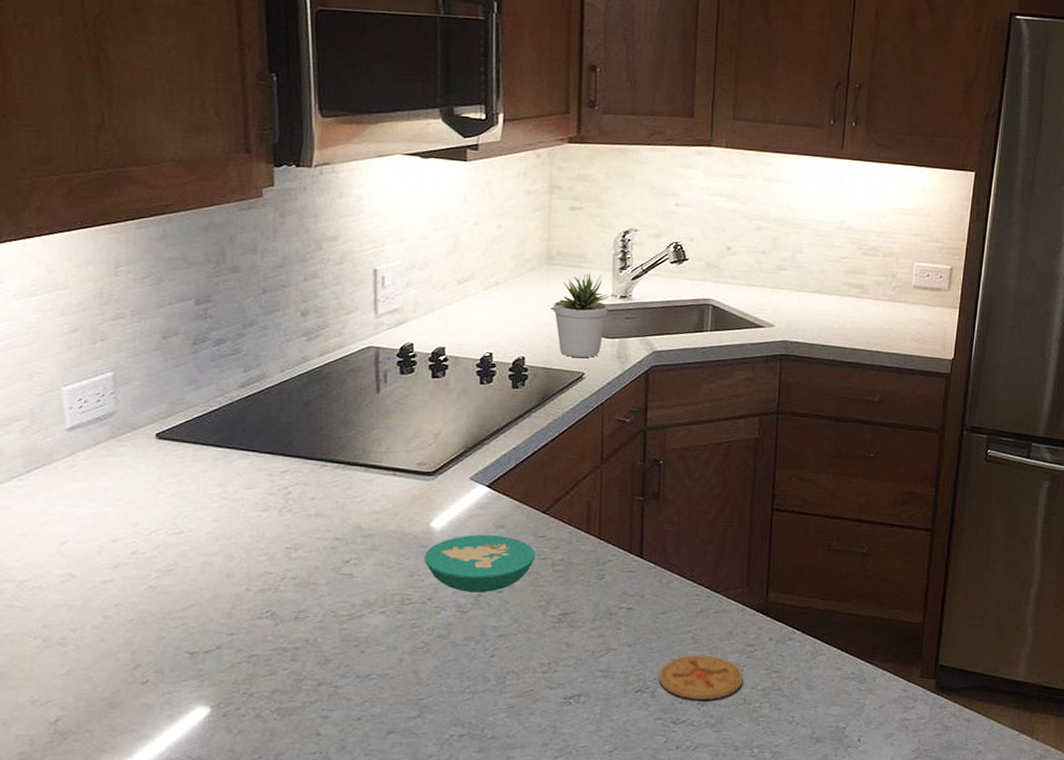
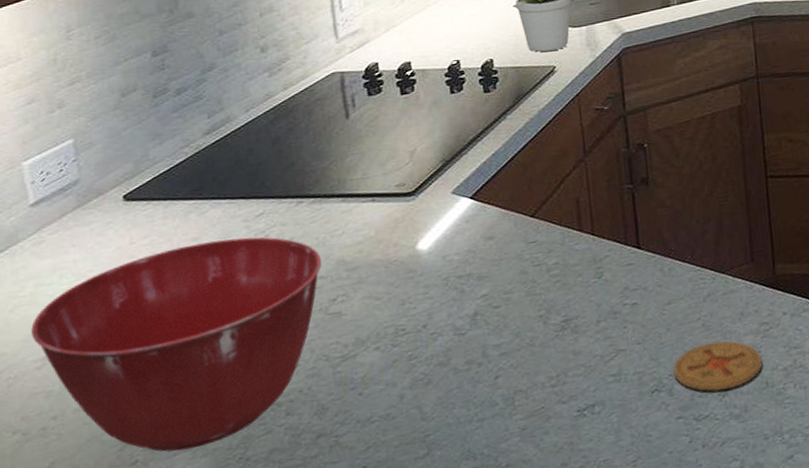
mixing bowl: none [58,490,340,678] -> present [31,237,322,452]
bowl: present [424,534,535,592] -> none [413,247,529,313]

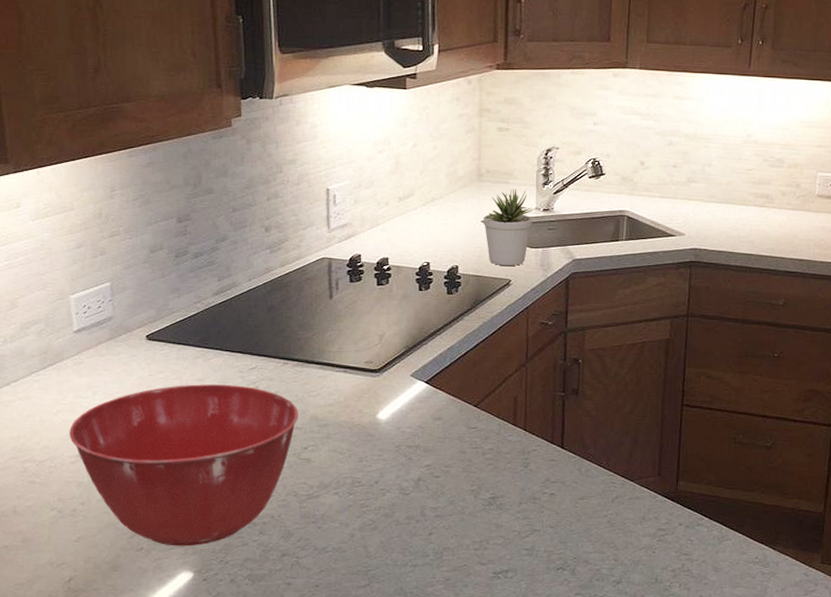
coaster: present [673,341,762,392] -> none [578,537,655,579]

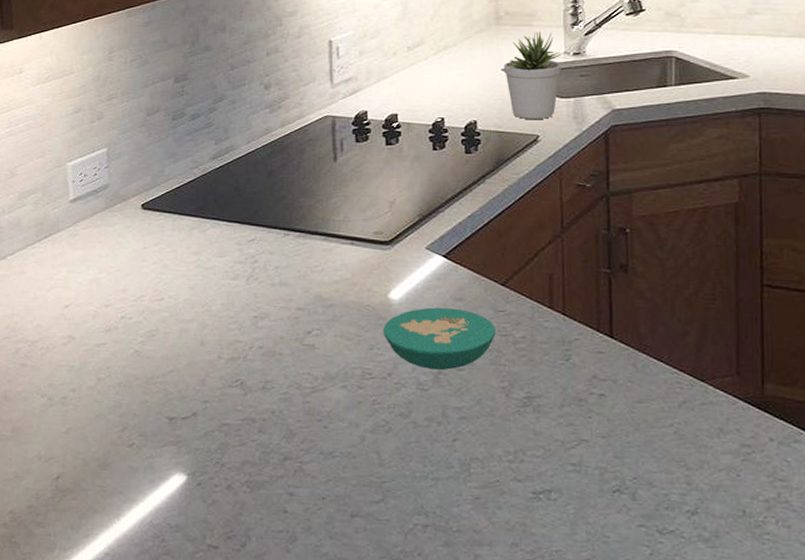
mixing bowl: present [69,384,299,547] -> none [62,258,302,444]
bowl: none [371,425,468,477] -> present [383,307,496,370]

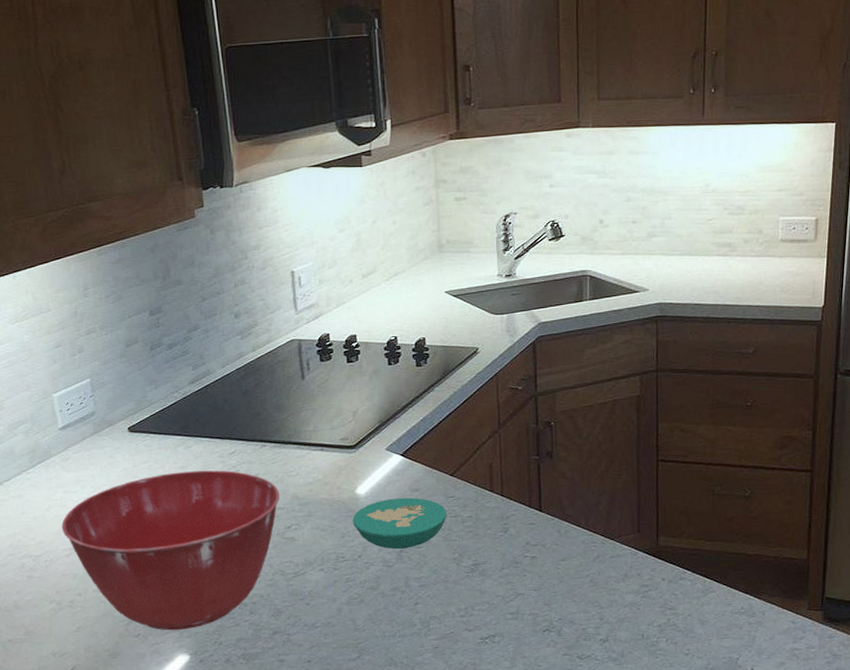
mixing bowl: none [62,258,302,444] -> present [61,470,281,631]
potted plant: present [503,31,562,120] -> none [446,257,496,335]

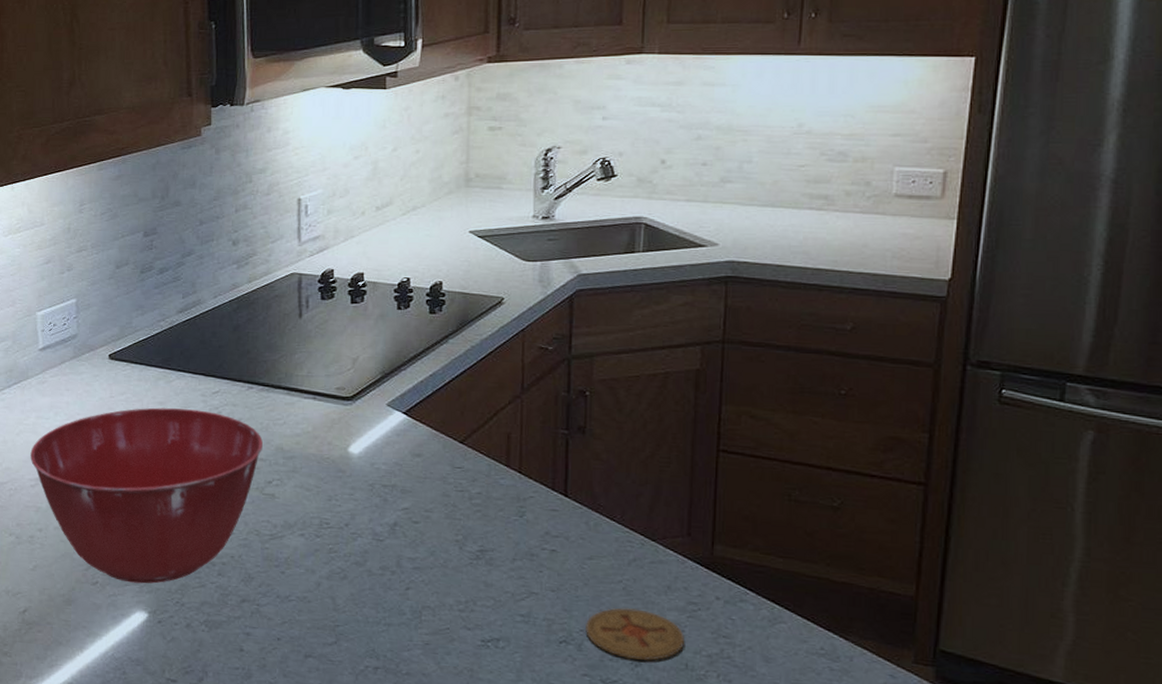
bowl: present [352,497,447,549] -> none [341,462,452,522]
coaster: none [563,596,640,637] -> present [585,608,684,661]

